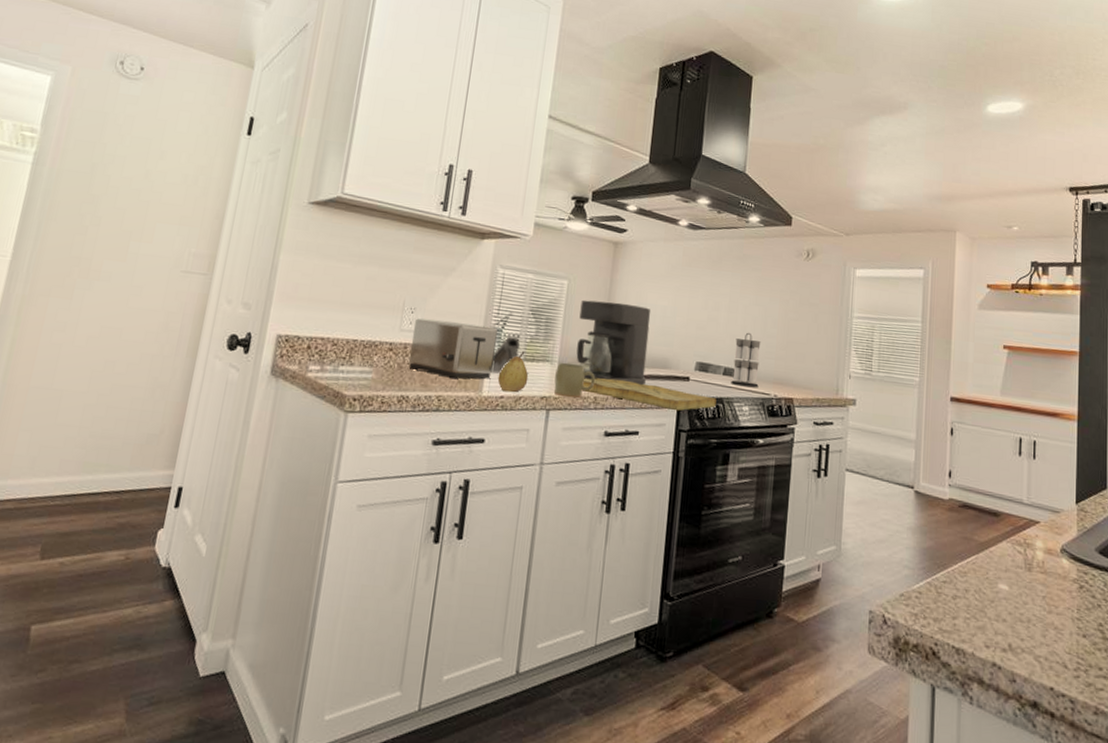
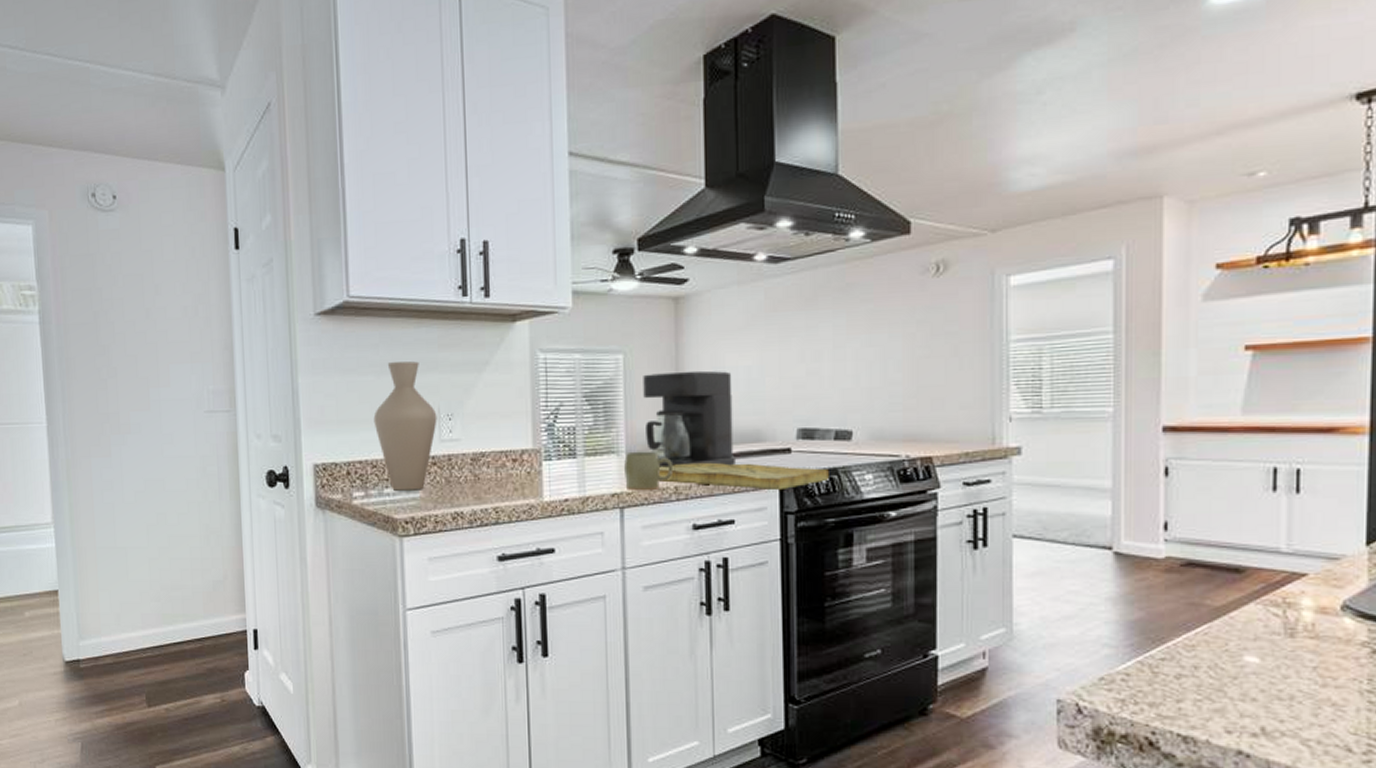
vase: none [342,255,402,372] -> present [373,361,437,491]
toaster: present [408,318,498,379] -> none [454,422,550,486]
paper towel holder: present [490,337,520,374] -> none [548,431,579,474]
fruit: present [497,351,529,393] -> none [558,445,594,494]
spice rack: present [731,332,761,388] -> none [846,382,884,451]

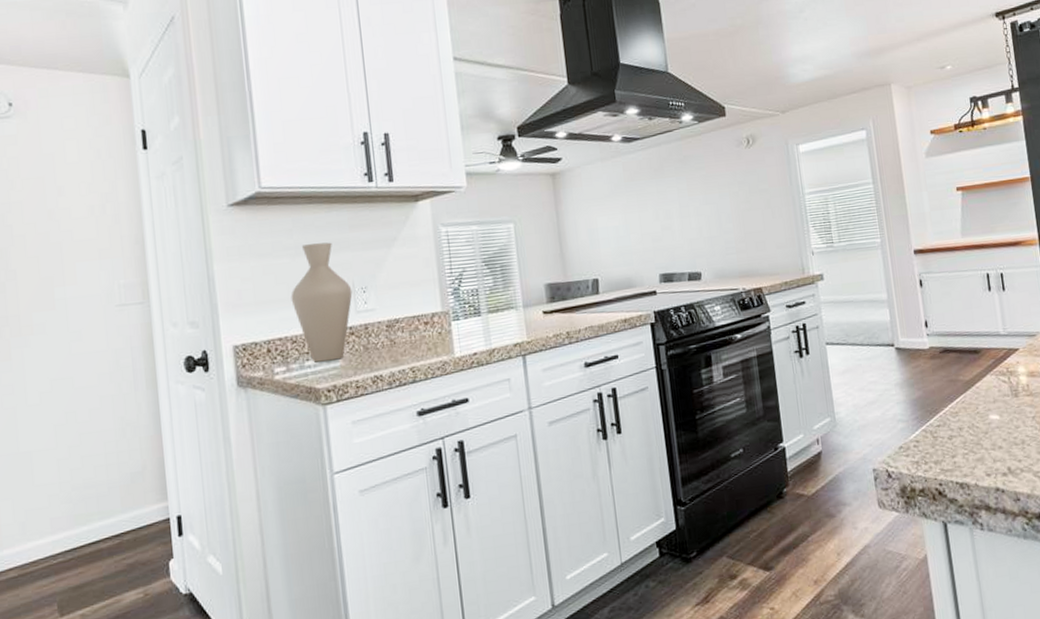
mug: present [624,451,674,491] -> none [522,303,565,340]
coffee maker: present [643,370,735,468] -> none [532,231,614,317]
cutting board: present [658,462,829,491] -> none [552,304,688,330]

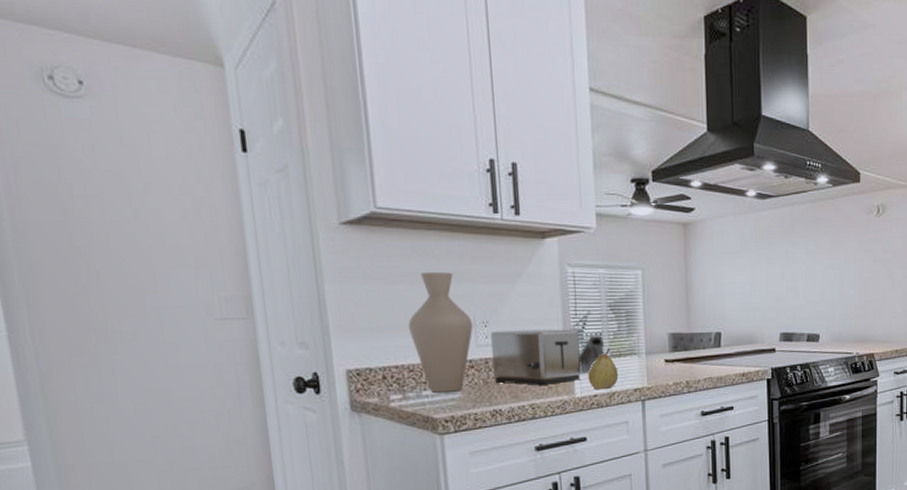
toaster: none [369,287,459,349] -> present [490,329,581,385]
paper towel holder: none [456,292,482,333] -> present [578,336,605,374]
fruit: none [466,303,497,348] -> present [588,348,619,390]

